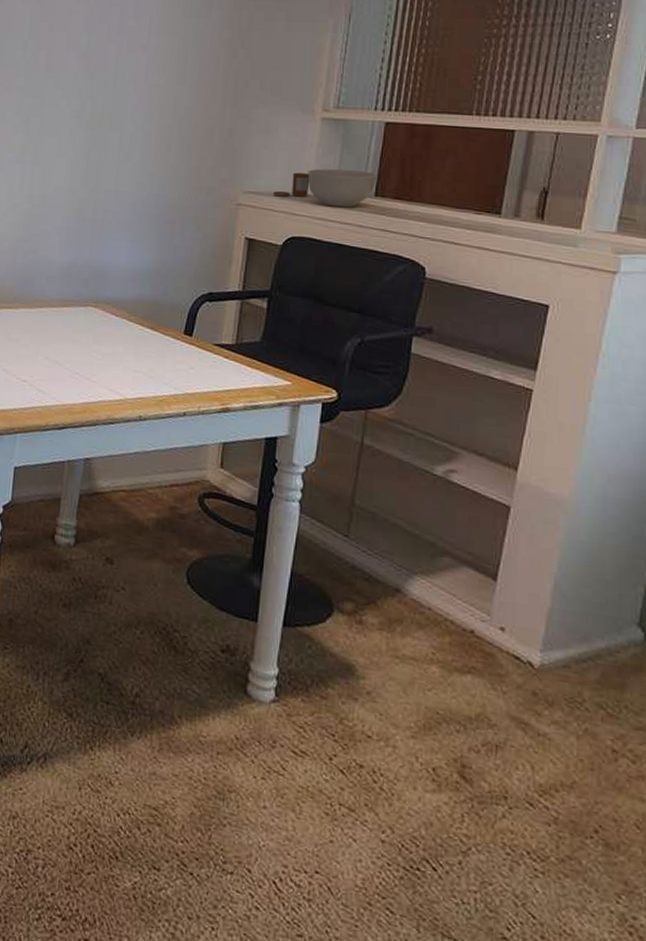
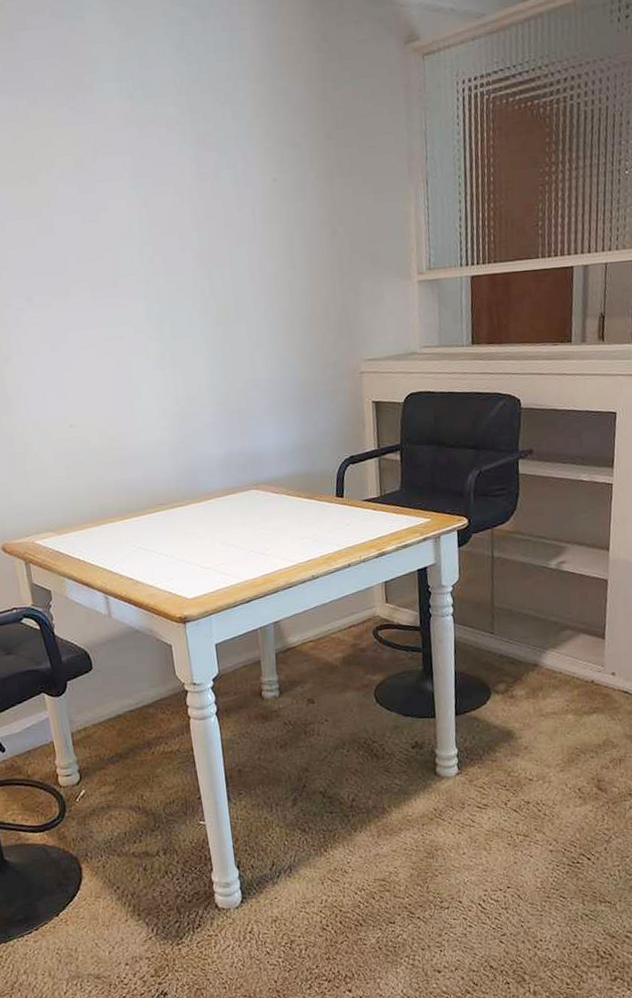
candle: present [273,172,310,197] -> none [389,333,418,359]
bowl: present [307,168,376,208] -> none [414,323,471,361]

